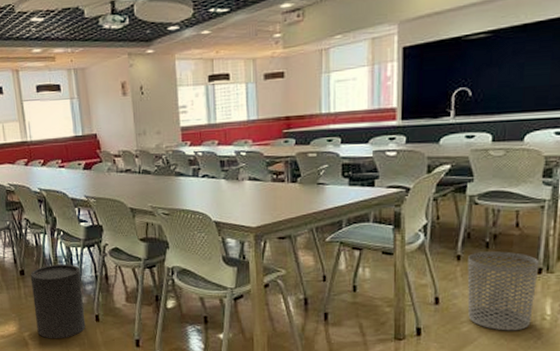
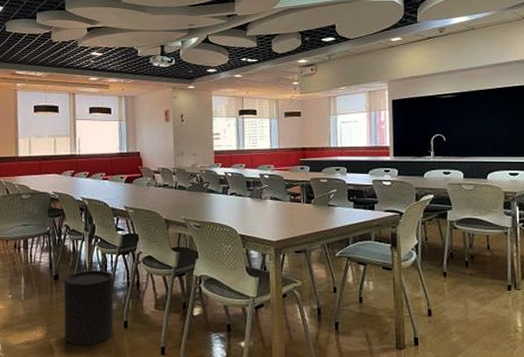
waste bin: present [467,251,540,331] -> none [452,269,509,342]

